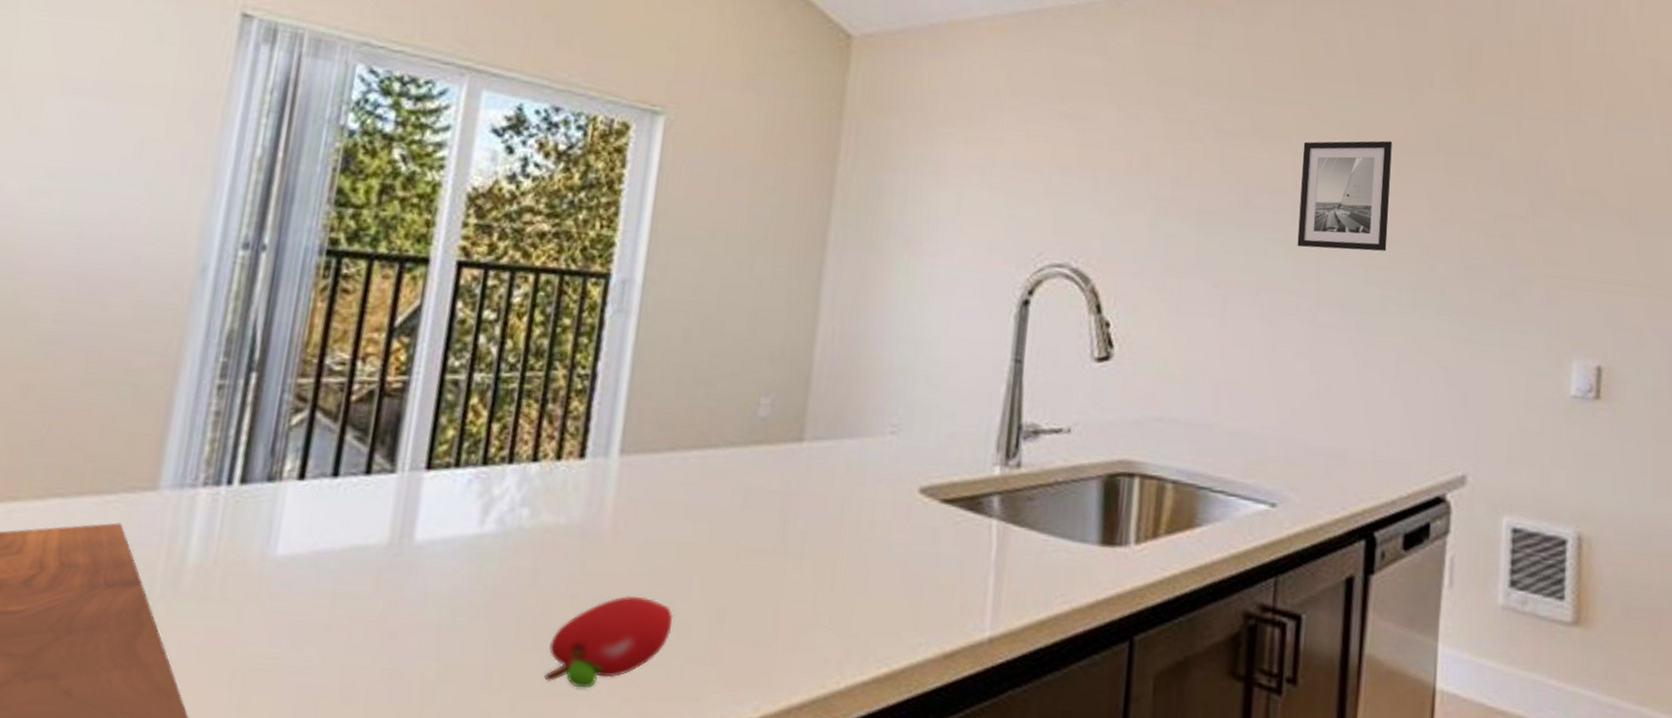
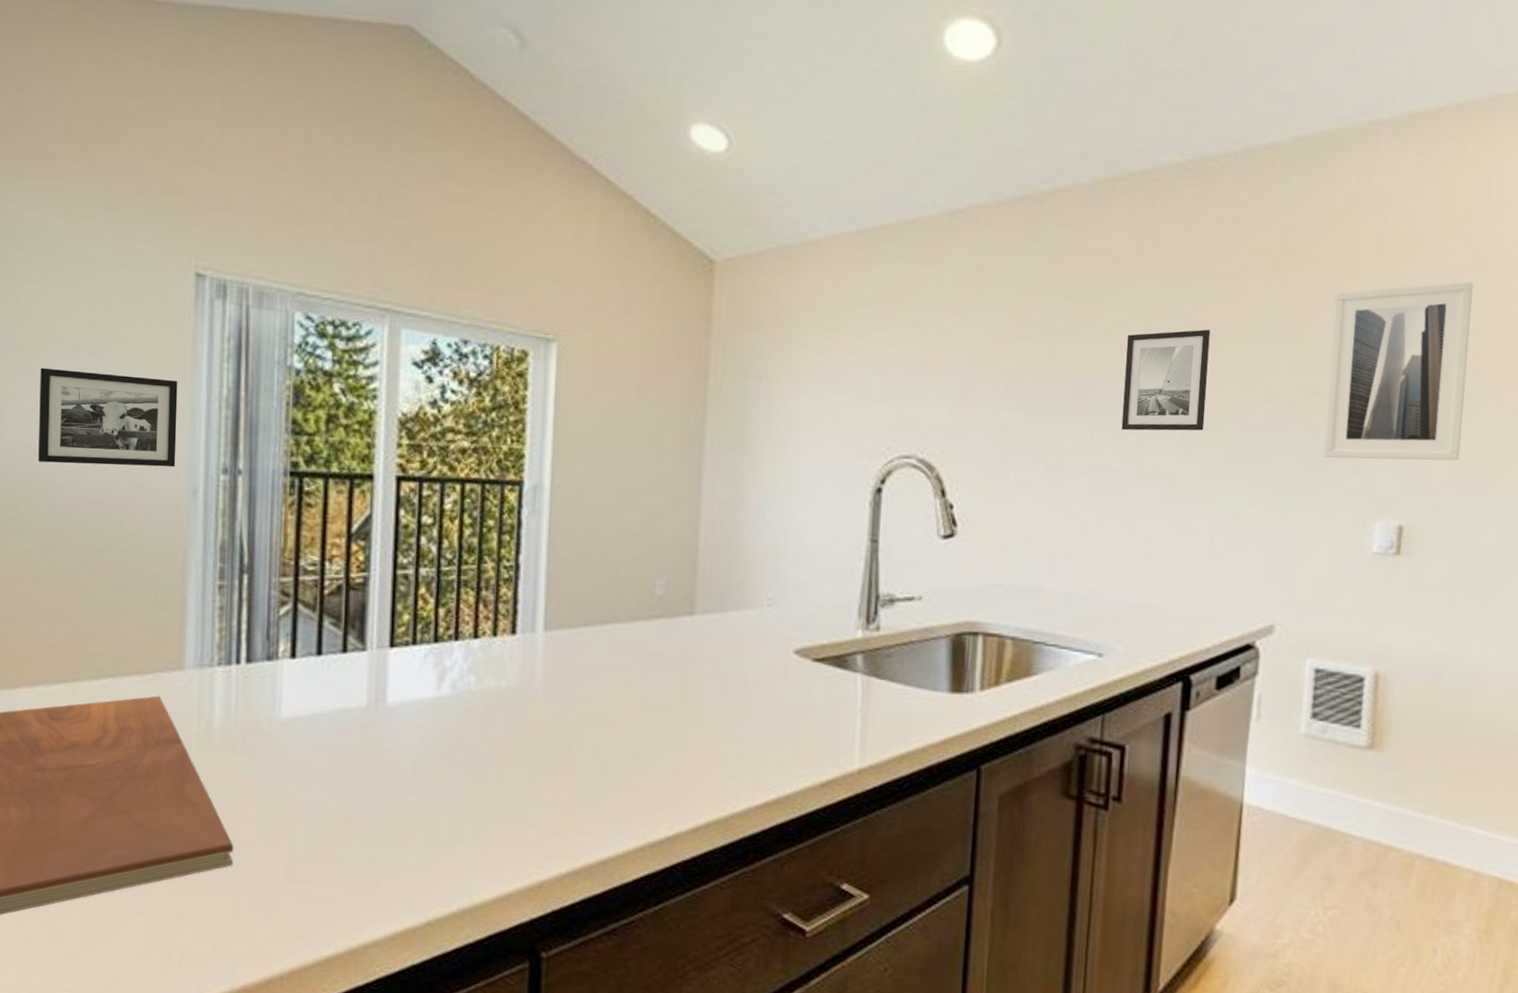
picture frame: none [9,111,202,238] -> present [37,367,178,468]
fruit: present [544,595,674,688] -> none [500,742,598,815]
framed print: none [1515,105,1664,297] -> present [1323,281,1474,461]

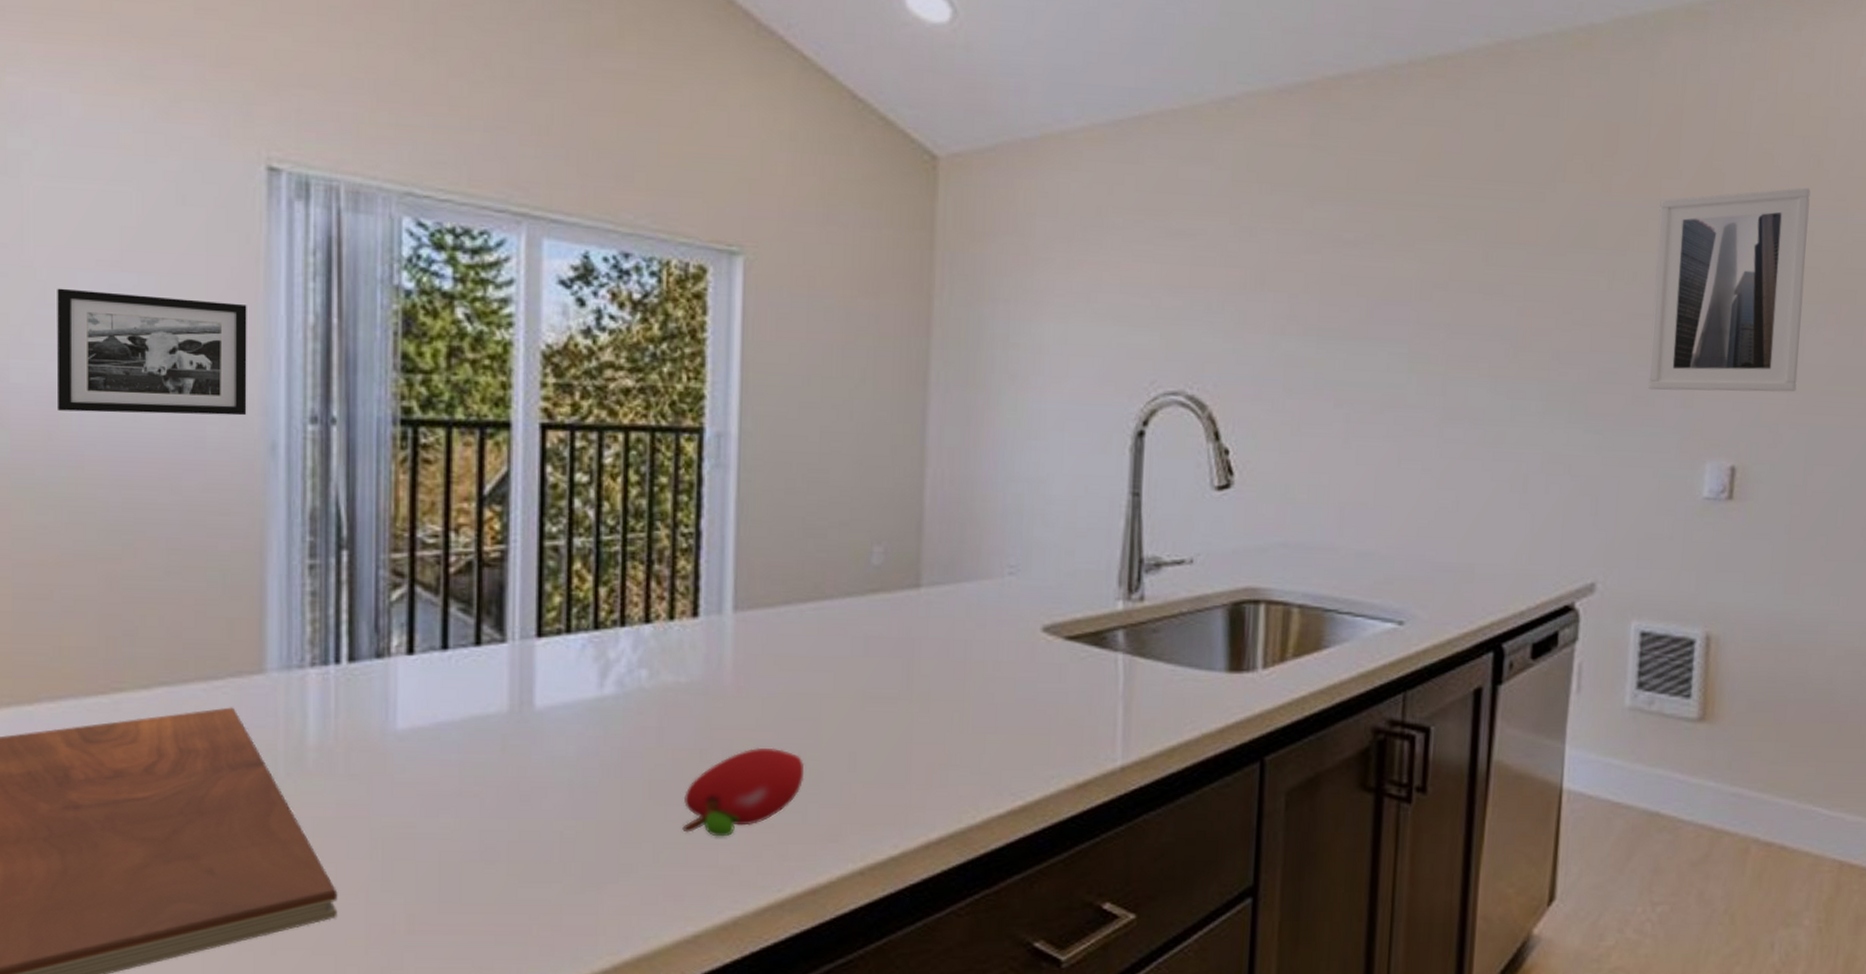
fruit: none [500,742,598,815] -> present [682,747,805,837]
wall art: present [1121,329,1211,431] -> none [1422,241,1522,360]

